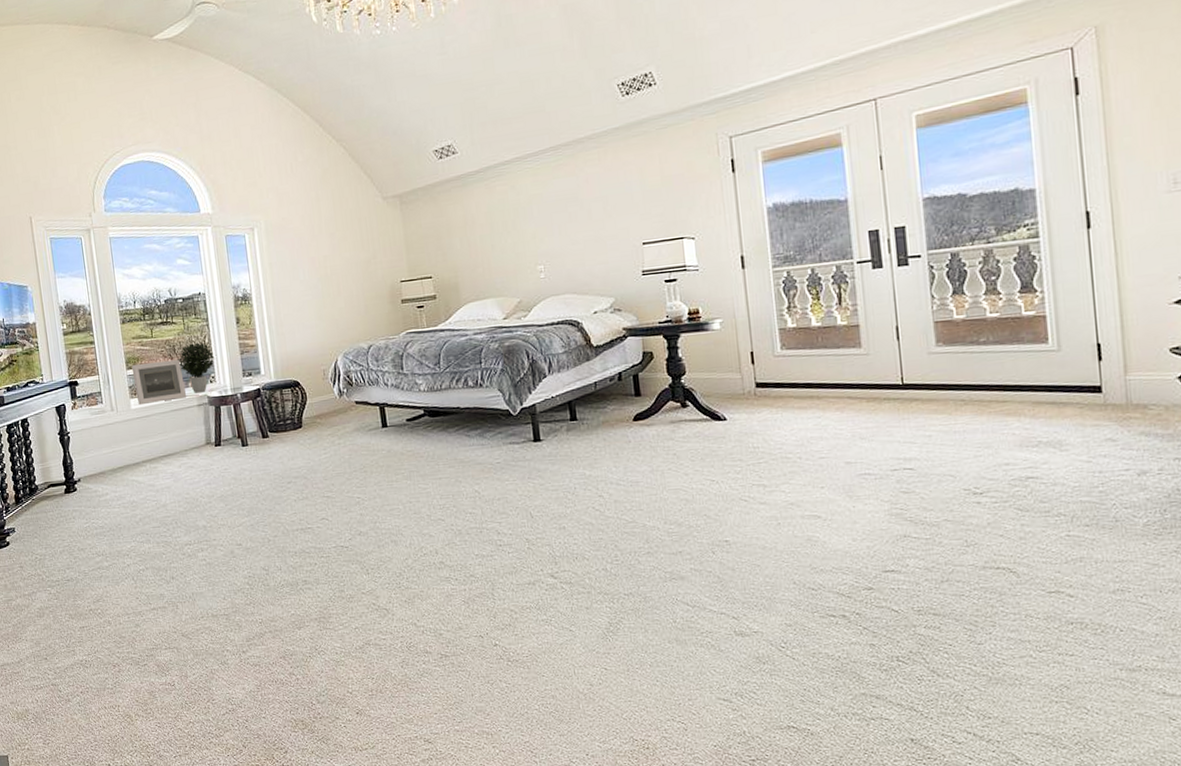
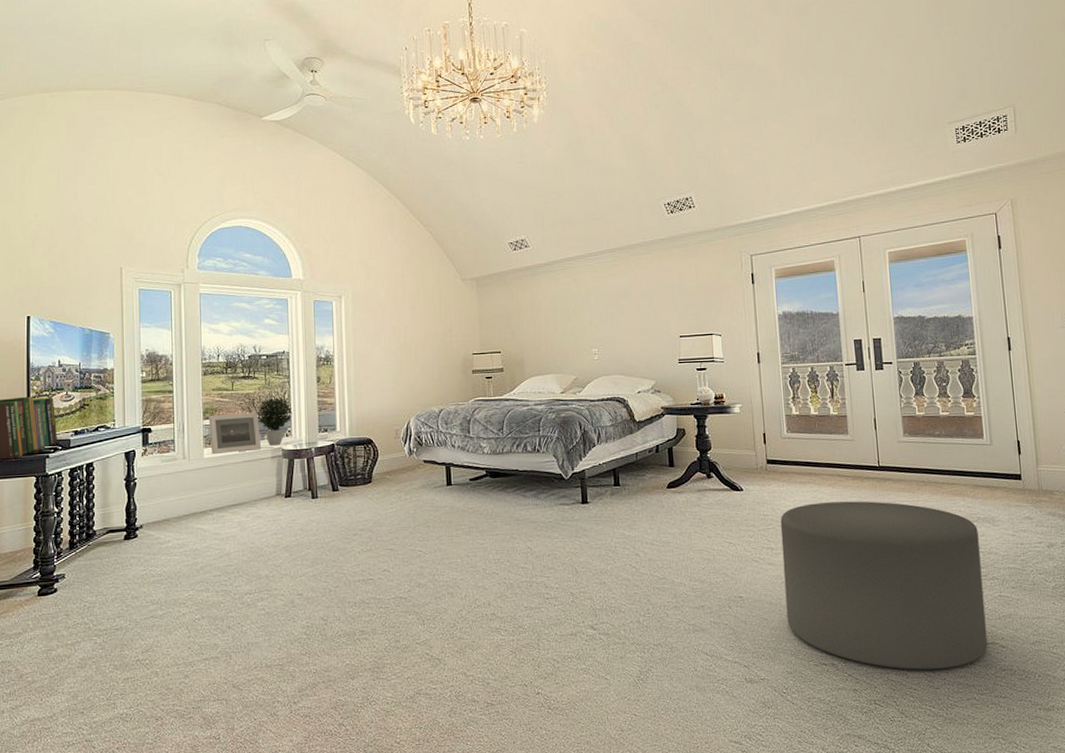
pouf: none [774,426,1050,623] -> present [780,501,988,670]

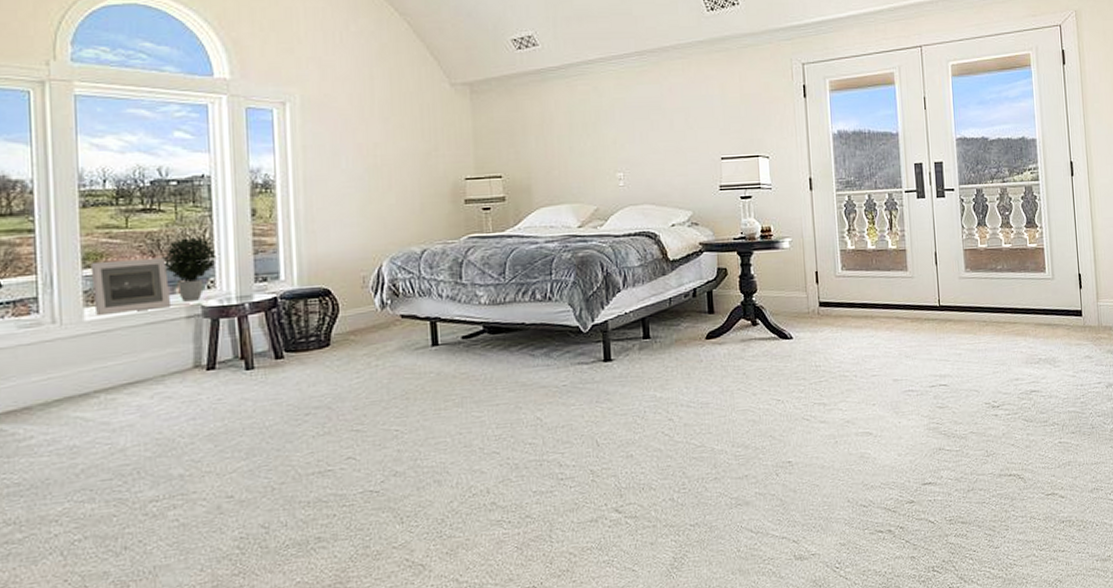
pouf: present [780,501,988,670] -> none [833,345,1048,530]

